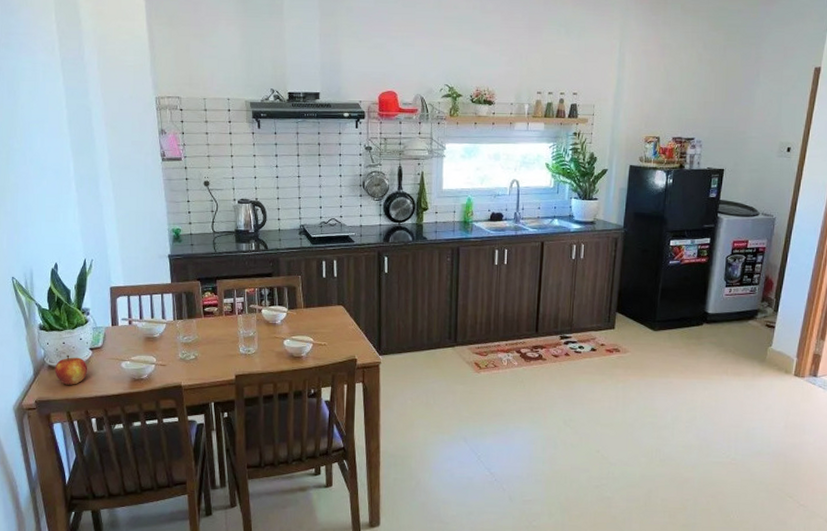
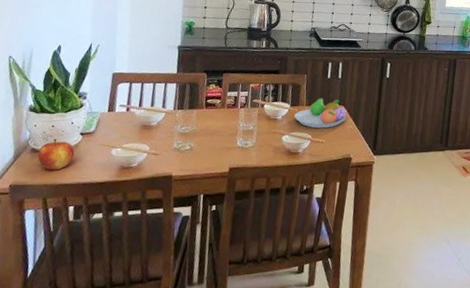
fruit bowl: none [293,299,348,331] -> present [294,98,348,129]

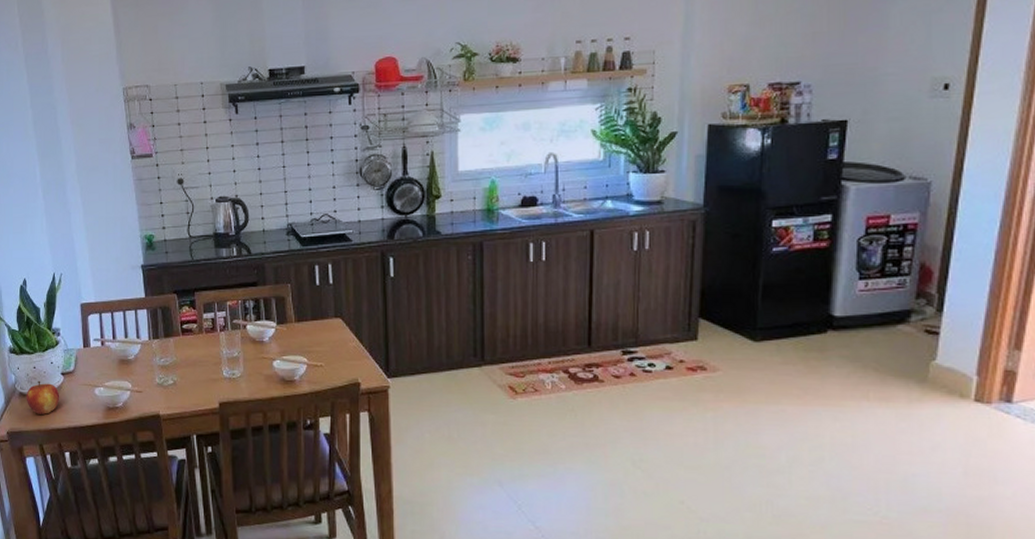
fruit bowl: present [294,98,348,129] -> none [283,311,347,349]

